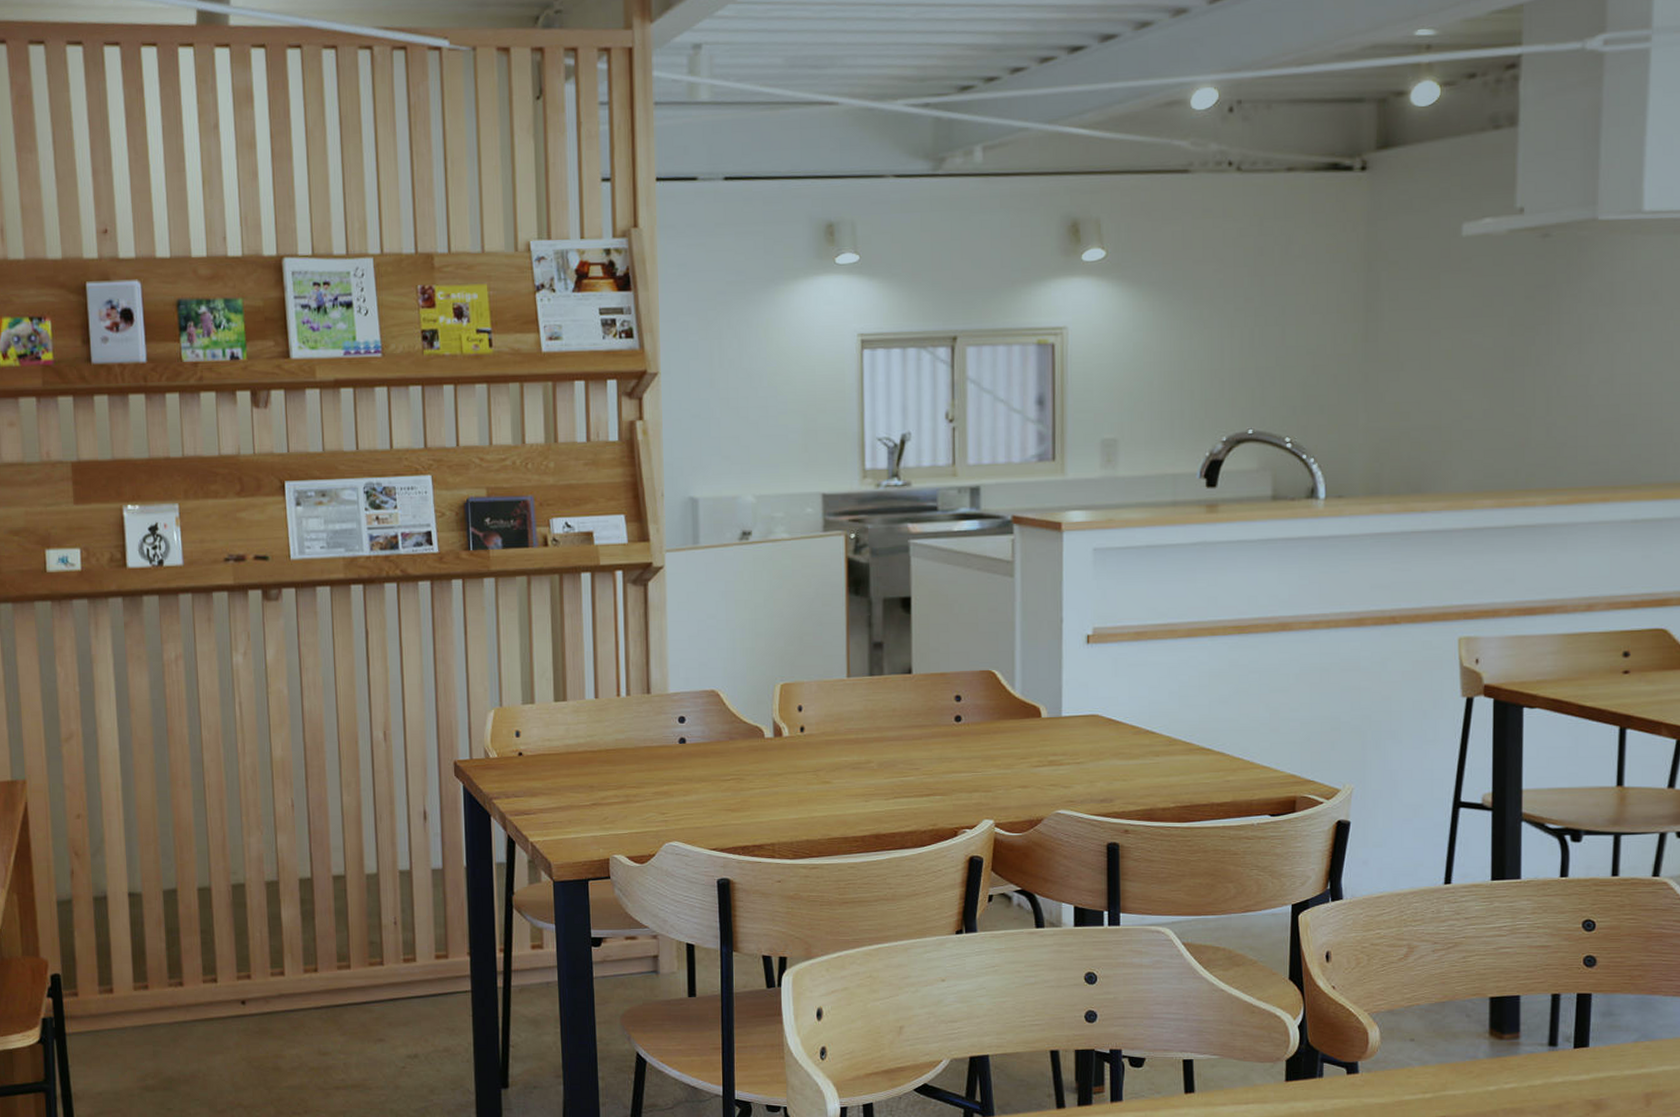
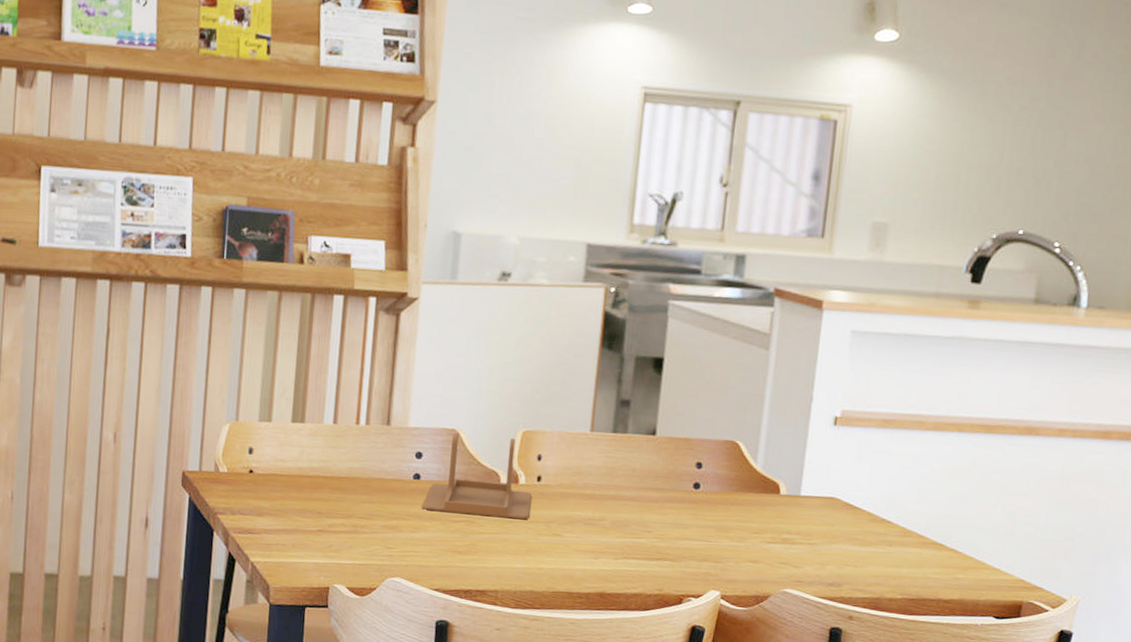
napkin holder: none [689,692,798,772] -> present [421,432,533,519]

